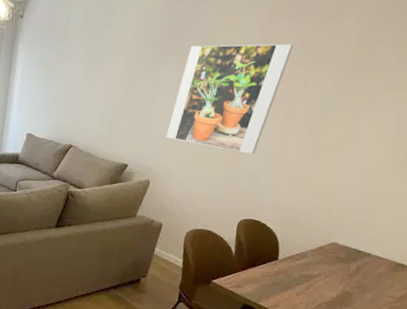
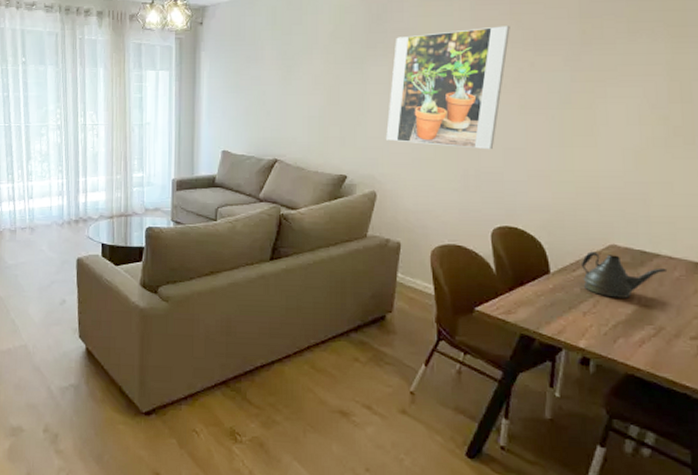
teapot: none [303,246,374,285] -> present [580,251,668,298]

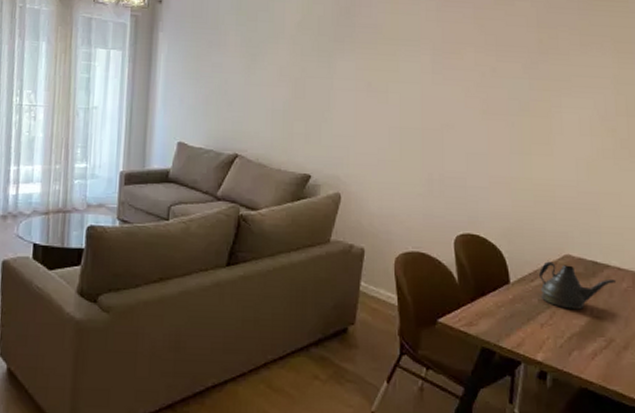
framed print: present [385,26,510,150] -> none [351,29,474,154]

